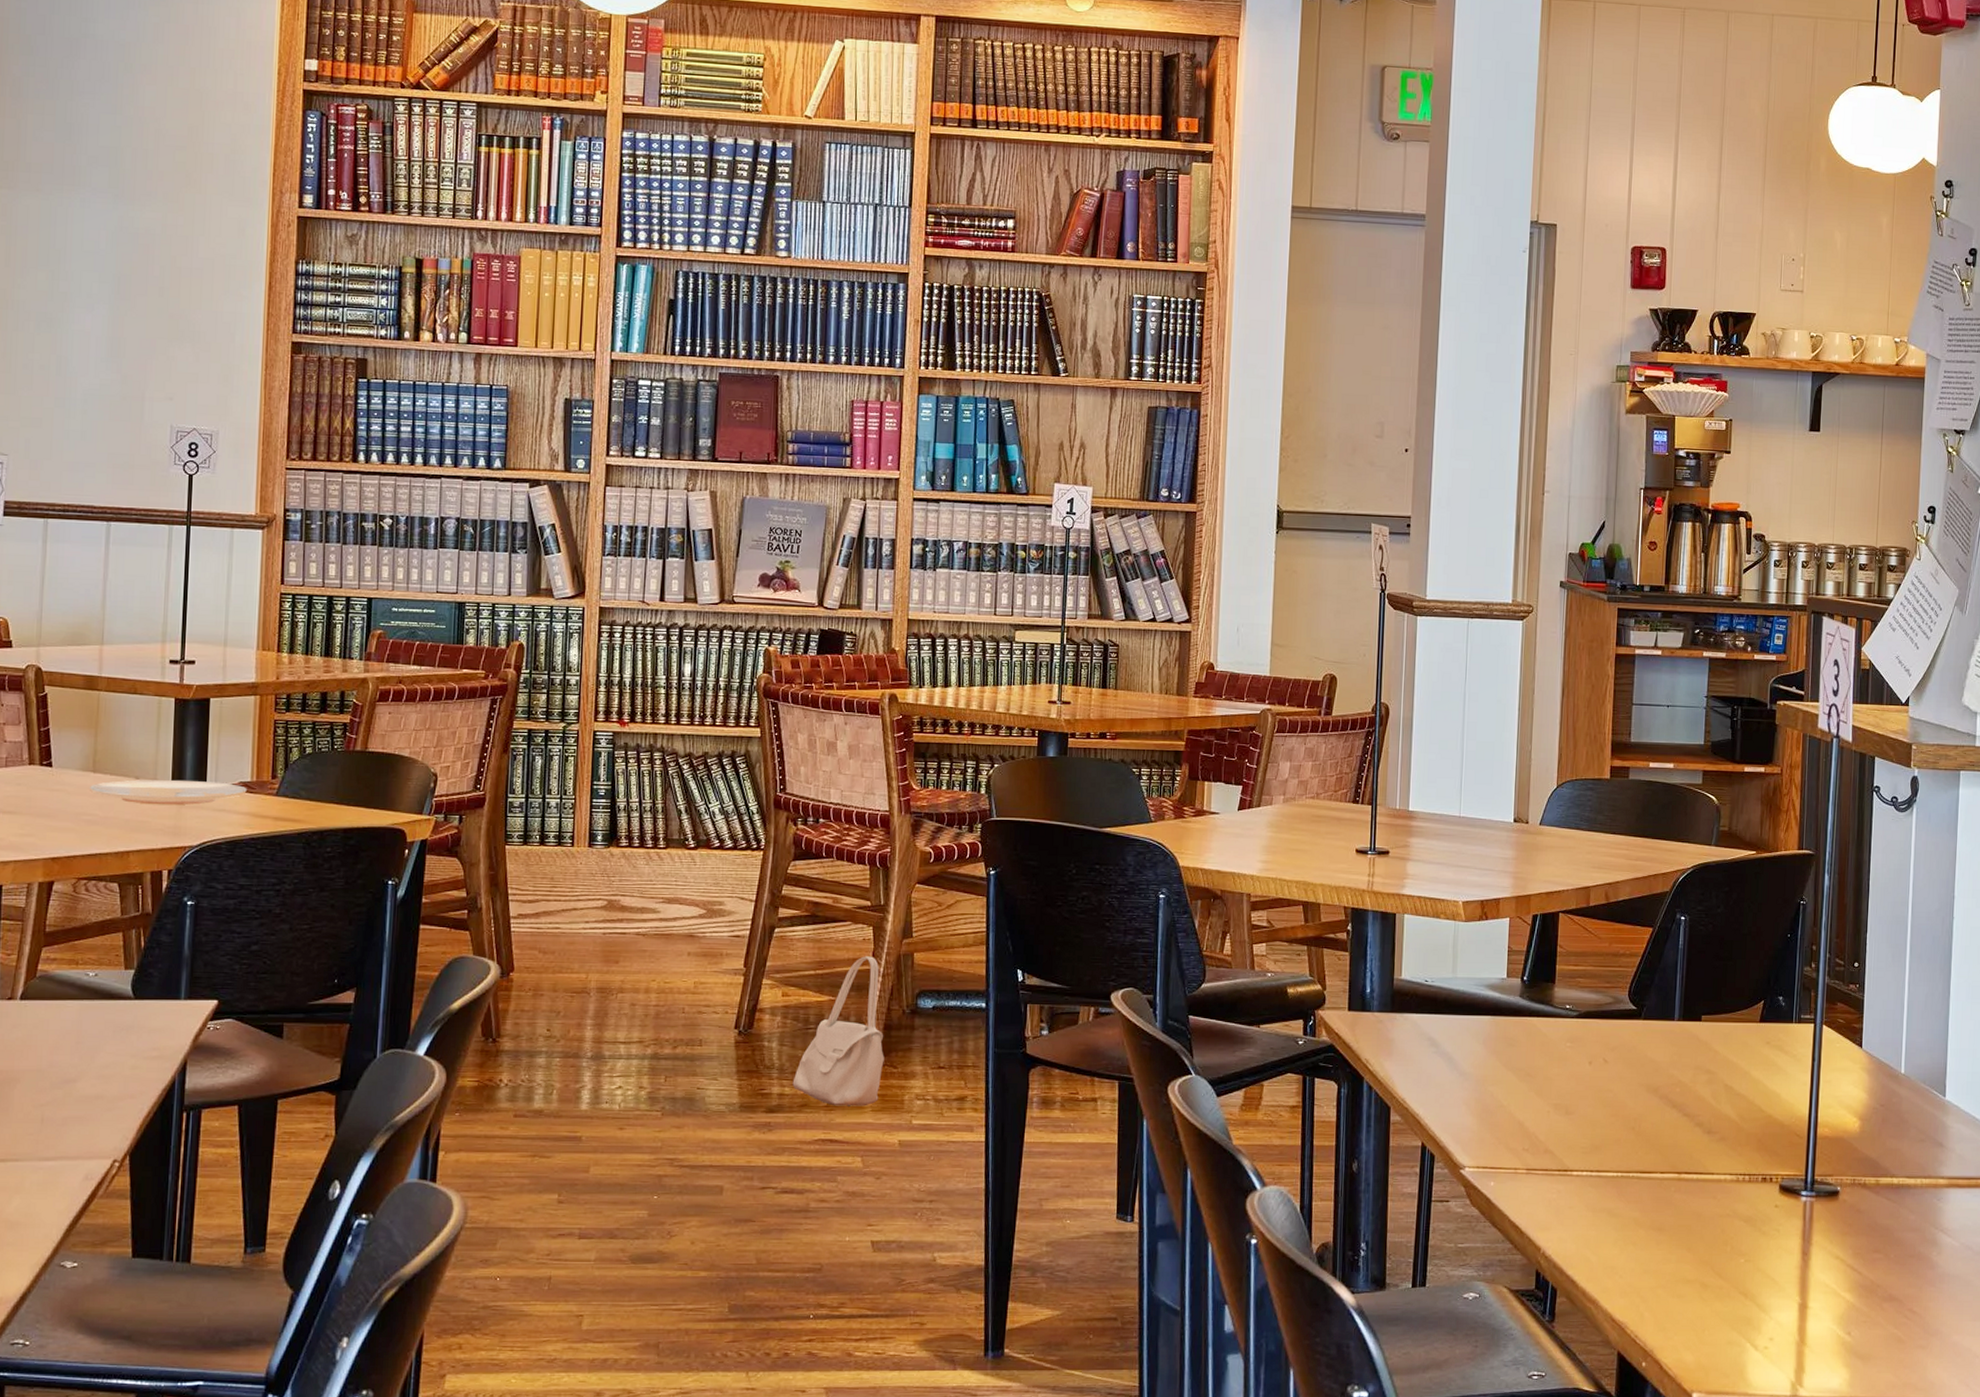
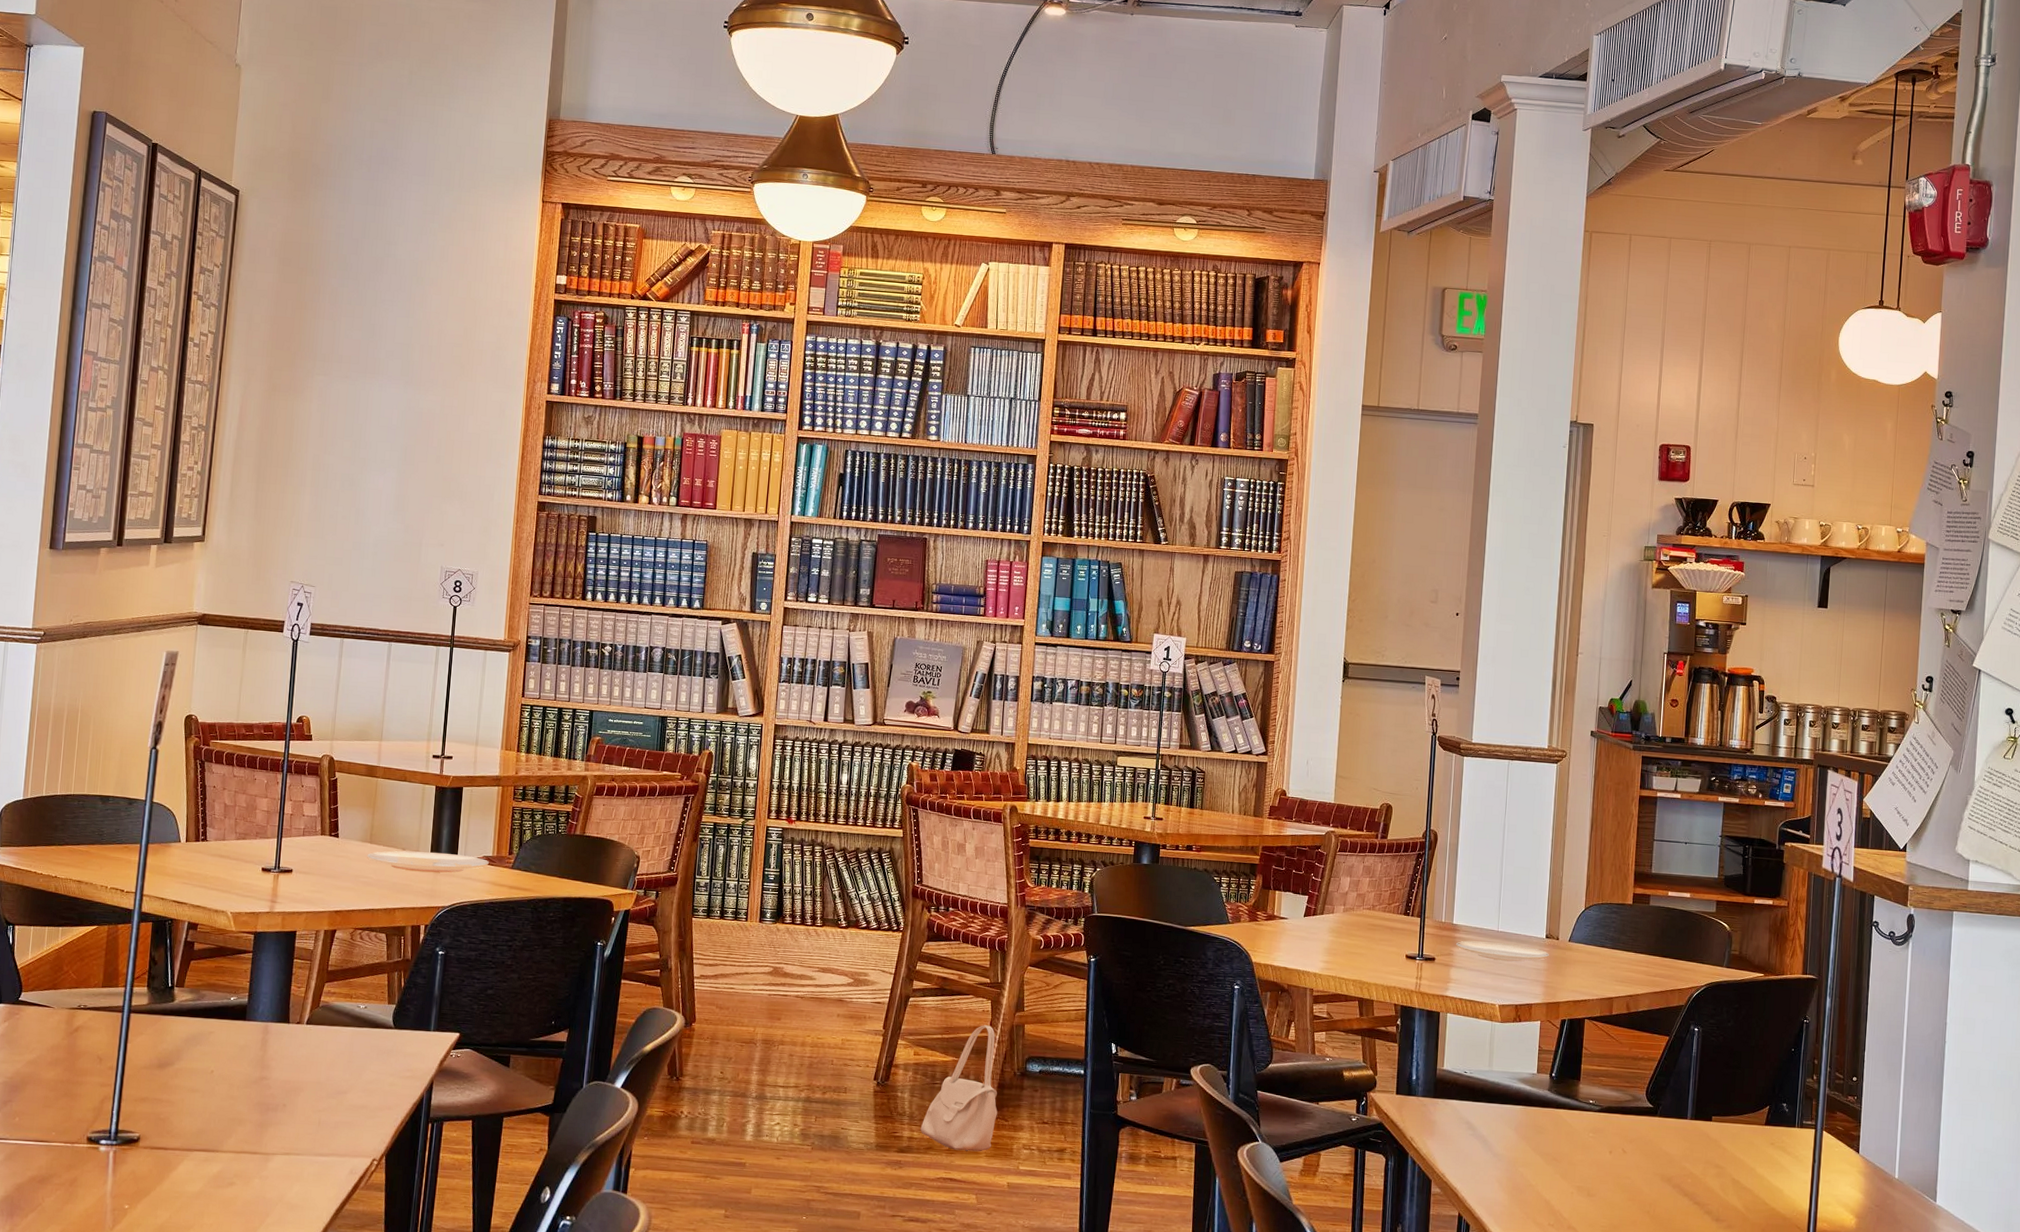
plate: none [1413,829,1518,851] -> present [1456,940,1549,962]

